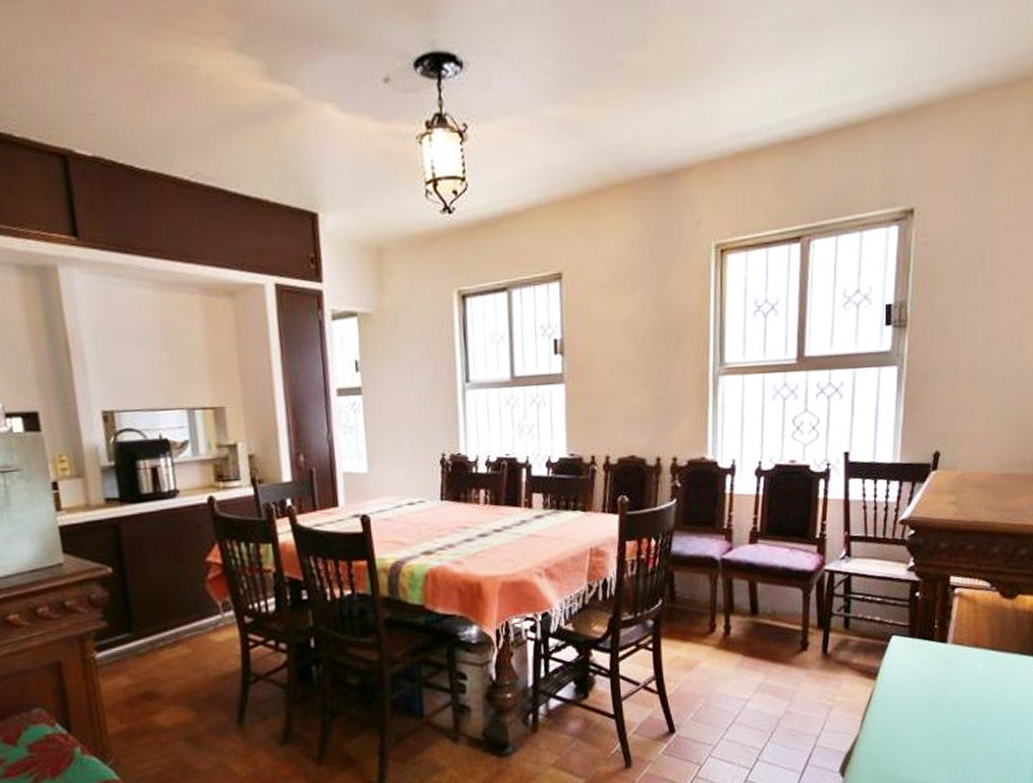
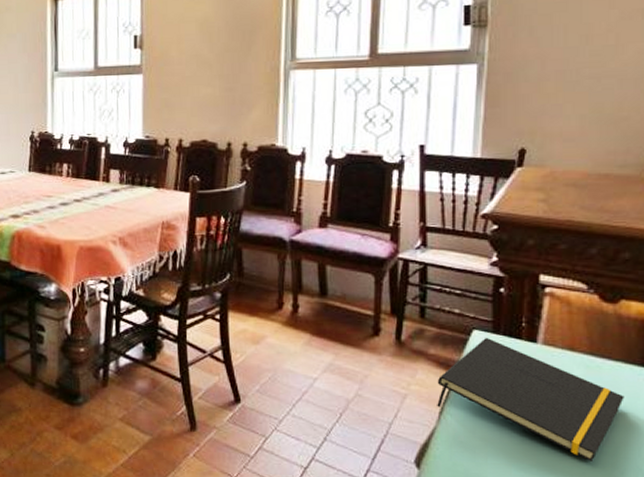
notepad: none [860,641,1019,750] -> present [437,337,624,461]

